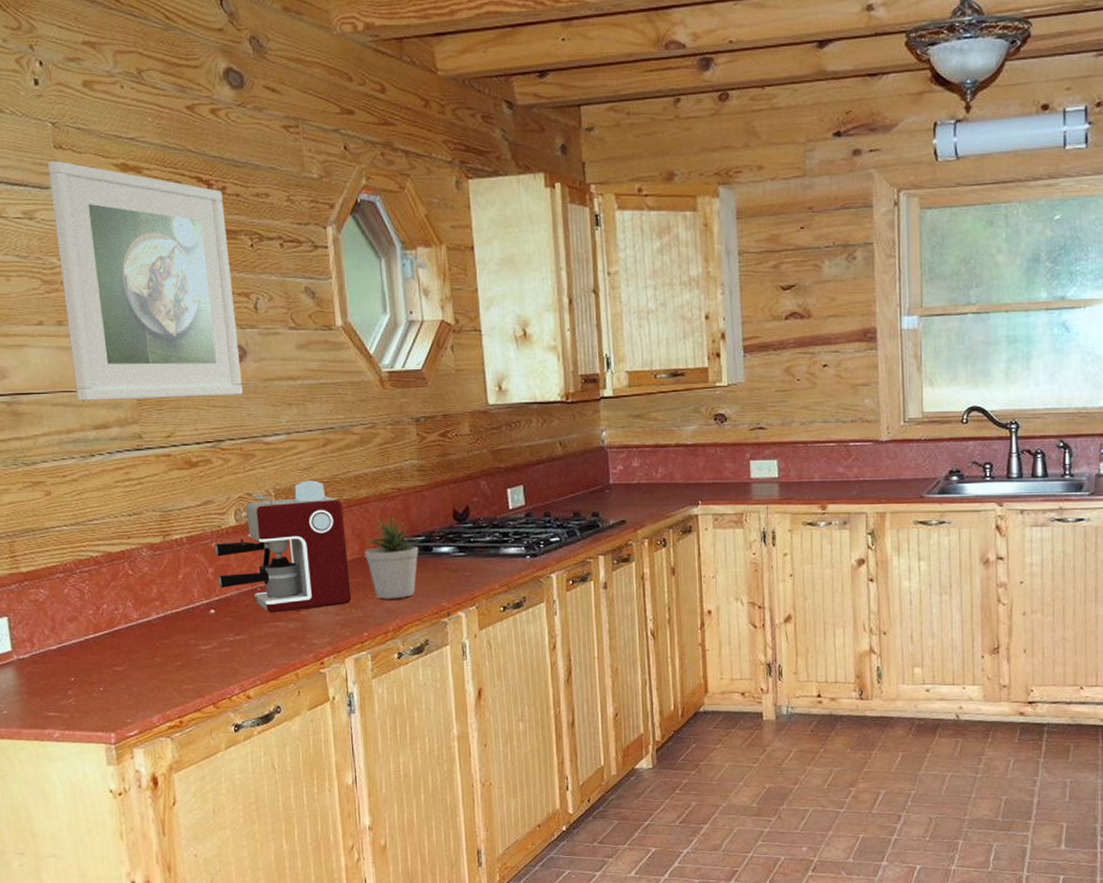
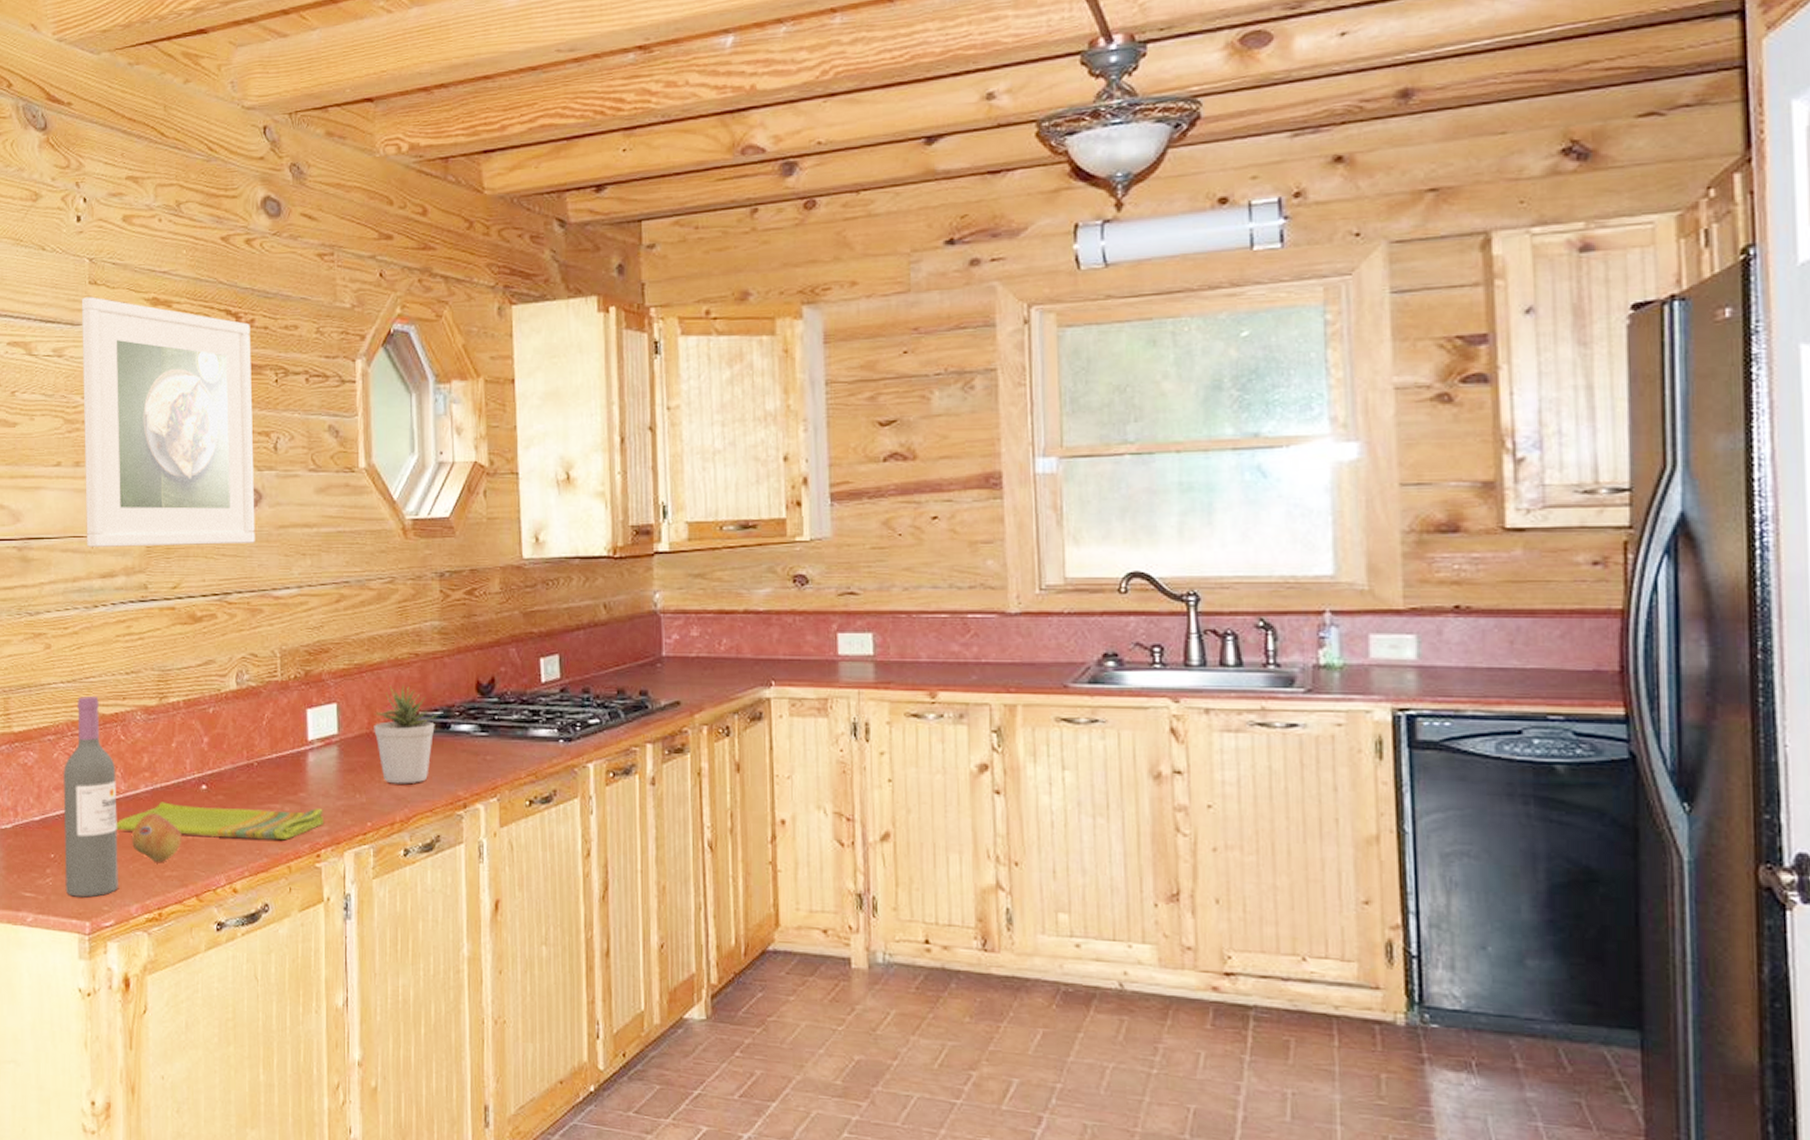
wine bottle: none [75,537,139,713] -> present [63,697,118,898]
dish towel: none [131,624,325,654] -> present [116,802,323,841]
fruit: none [147,636,195,678] -> present [131,812,181,862]
coffee maker: present [214,480,352,613] -> none [211,641,356,793]

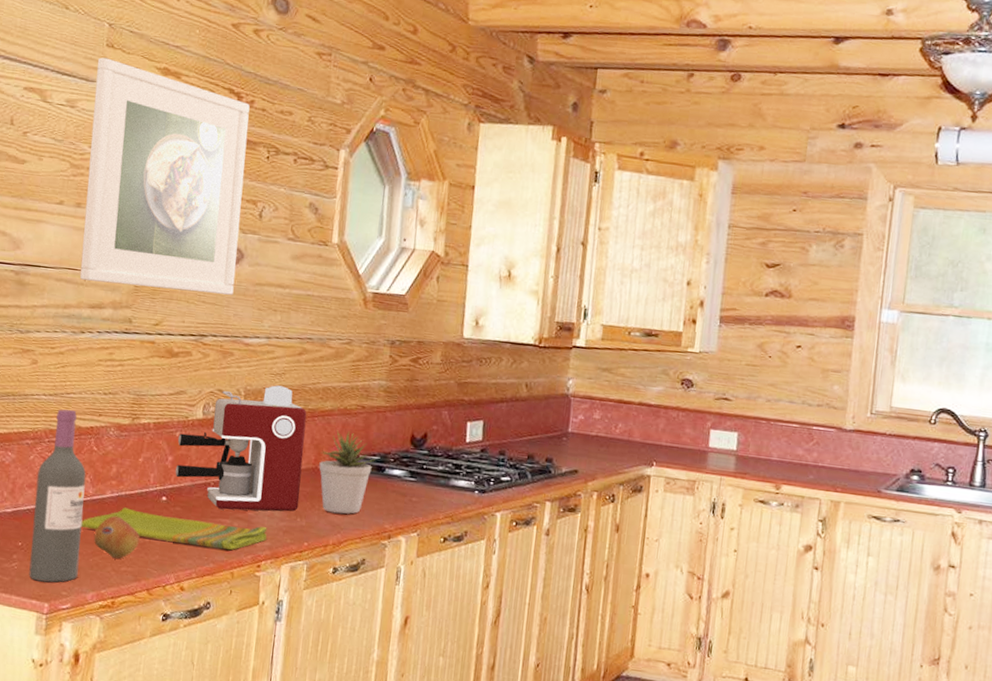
coffee maker: none [211,641,356,793] -> present [175,385,307,512]

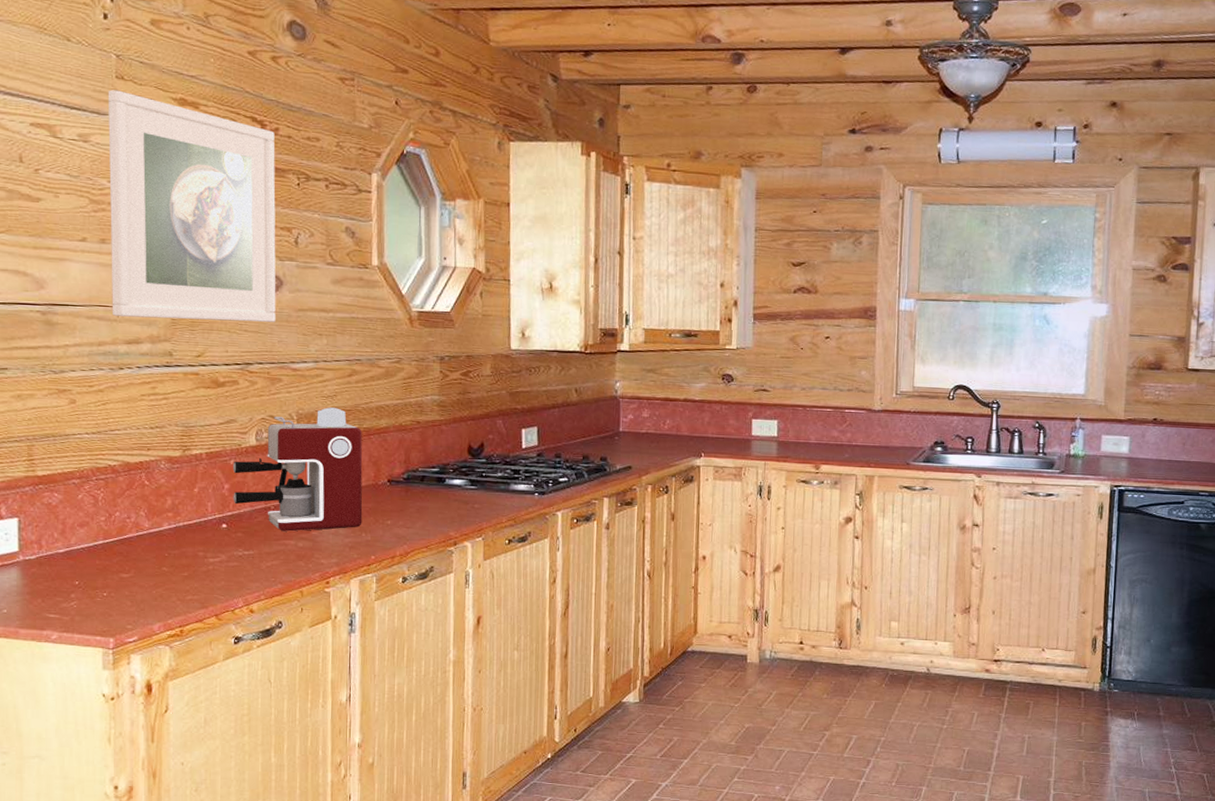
wine bottle: present [29,409,86,583] -> none [88,446,142,618]
dish towel: present [81,507,267,551] -> none [140,538,333,570]
fruit: present [93,515,140,559] -> none [154,547,202,588]
potted plant: present [319,430,375,514] -> none [379,446,435,526]

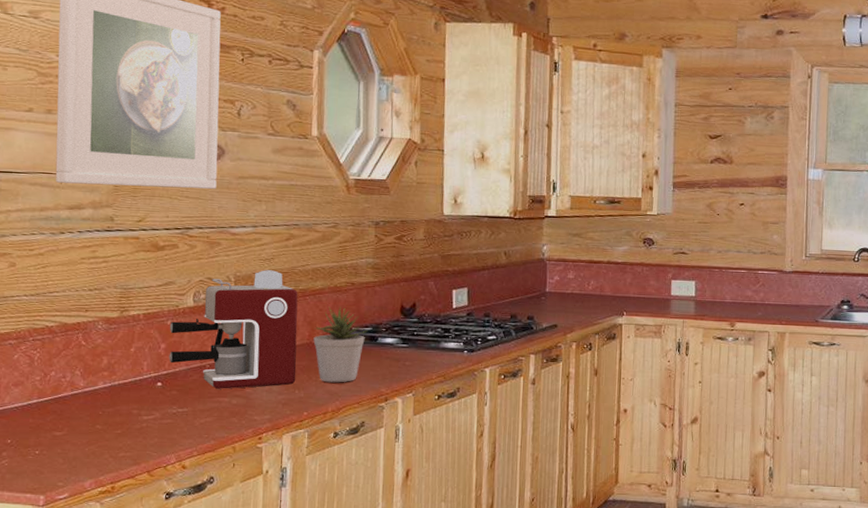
potted plant: none [379,446,435,526] -> present [313,306,368,383]

